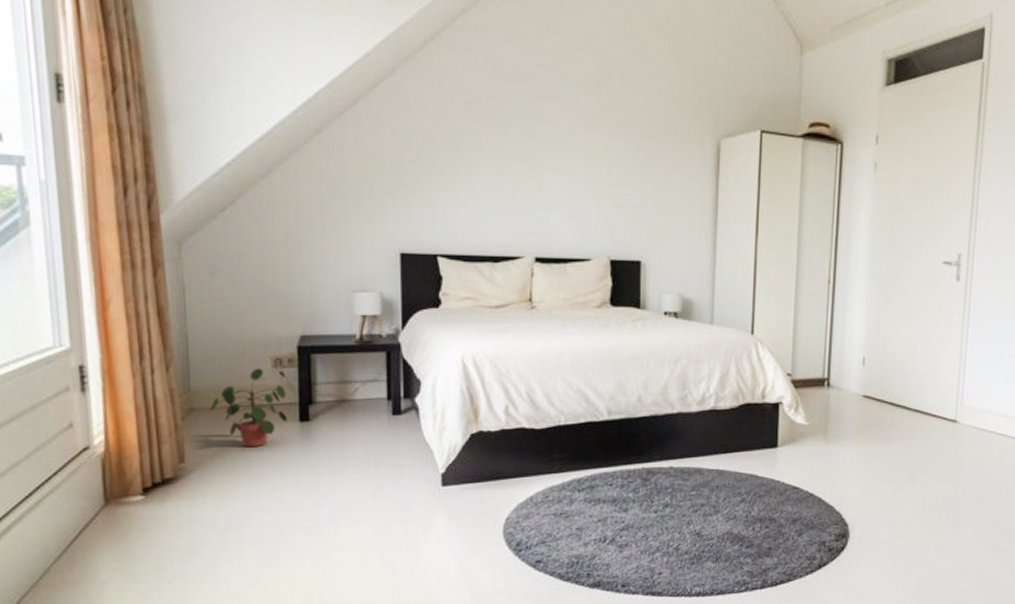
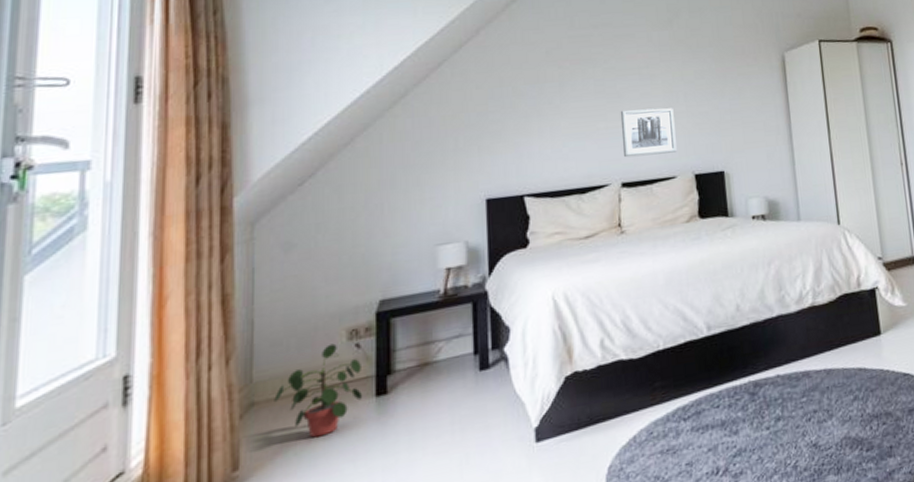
wall art: none [538,180,594,233] -> present [620,108,677,158]

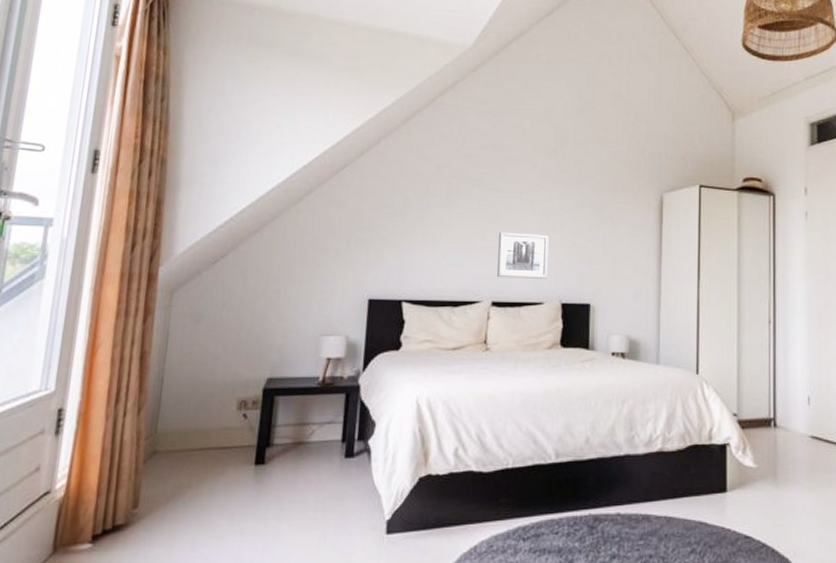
potted plant: present [274,343,363,438] -> none [172,410,246,492]

